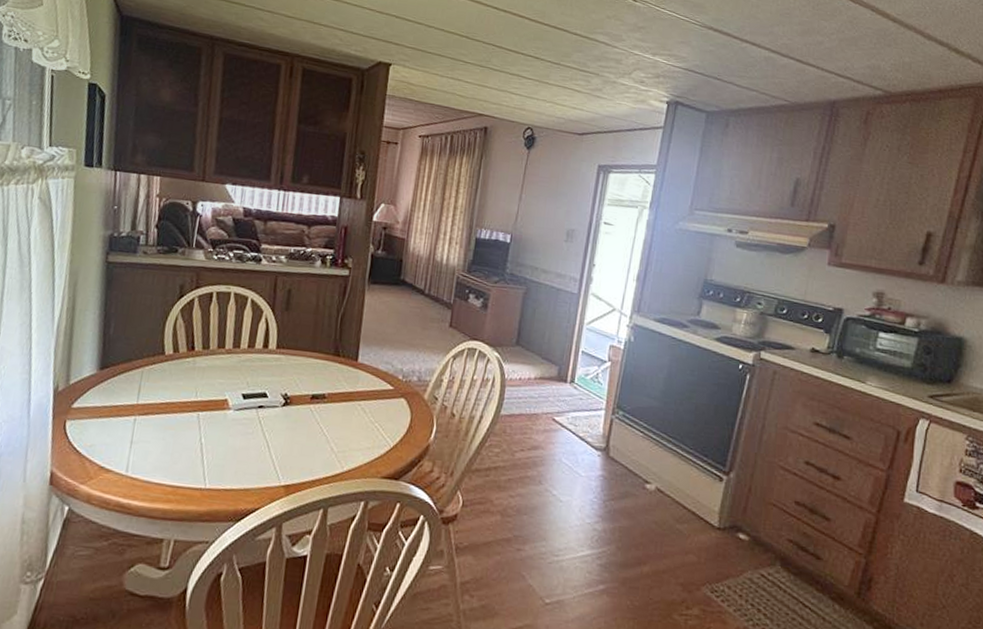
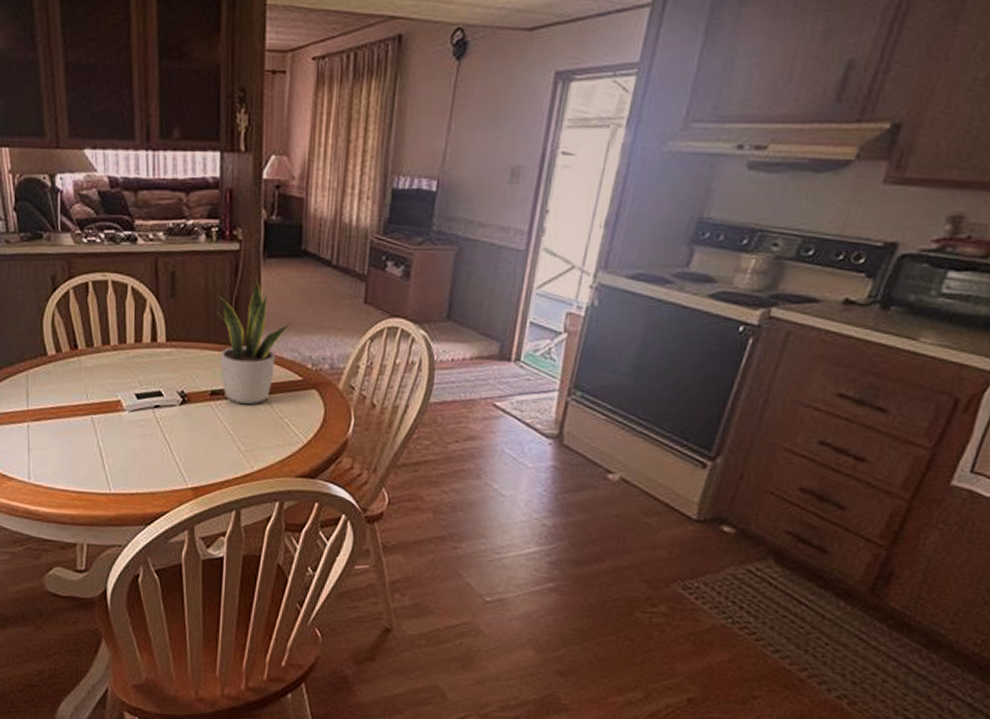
potted plant: none [322,299,387,409] -> present [216,277,291,405]

